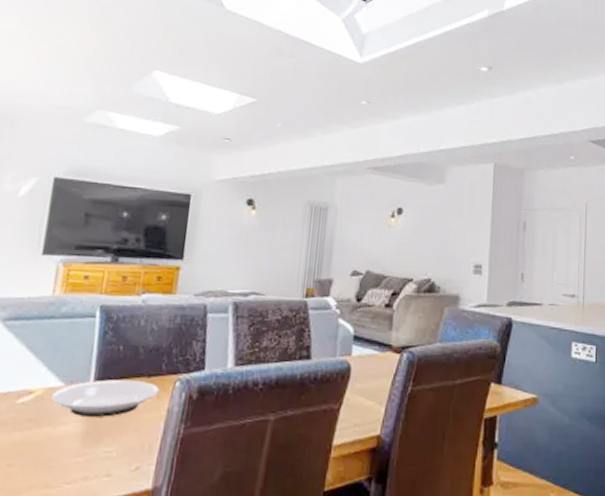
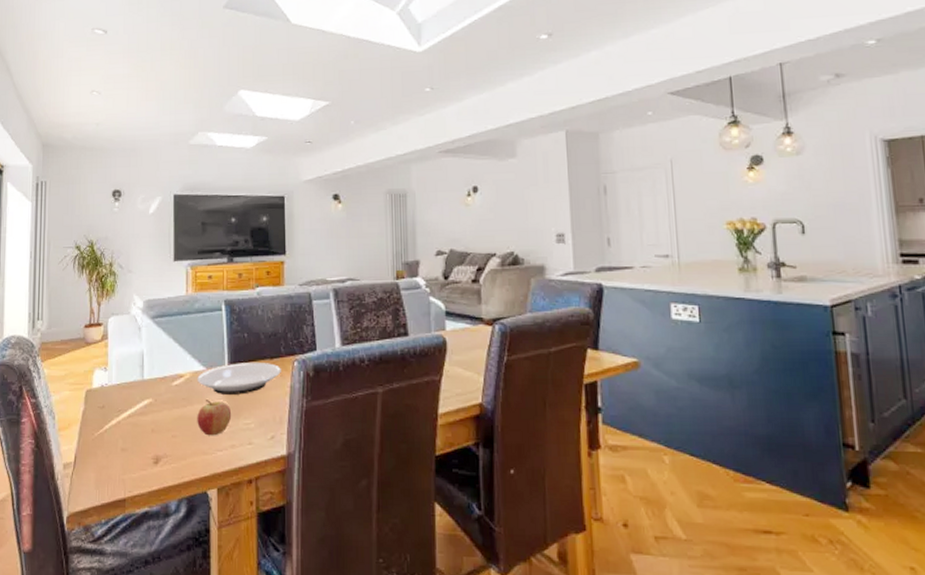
fruit: none [43,422,90,466] -> present [197,400,232,436]

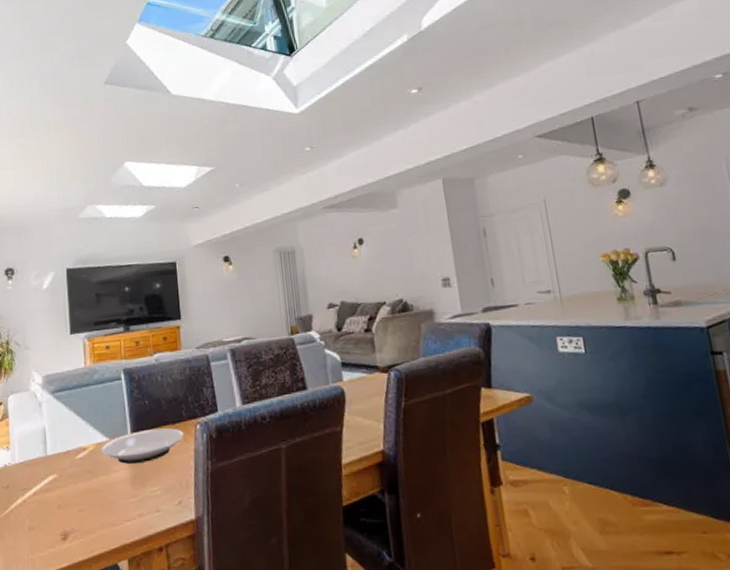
fruit: present [197,400,232,436] -> none [103,470,138,507]

